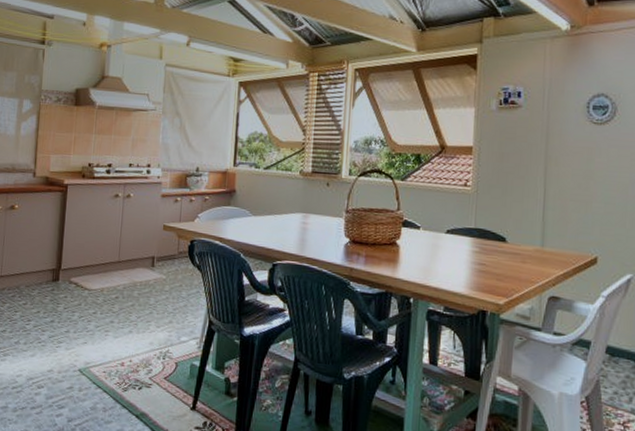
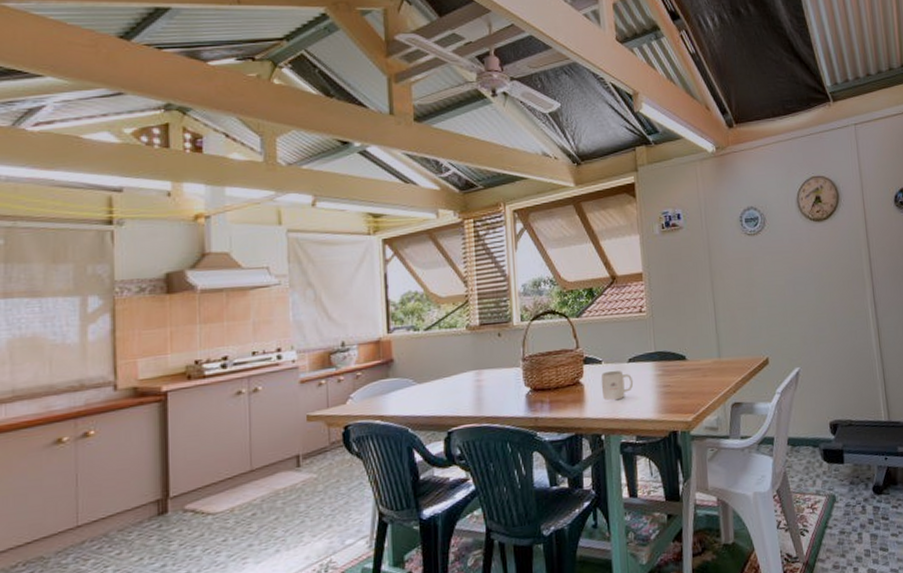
mug: none [416,238,449,268] -> present [601,370,634,401]

